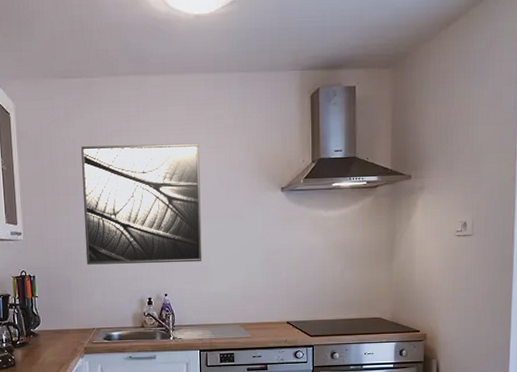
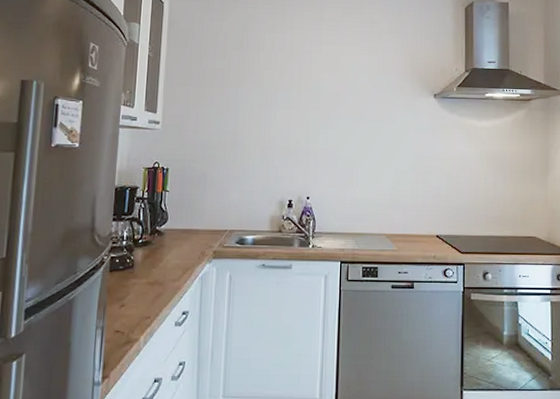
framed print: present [81,143,202,265] -> none [225,40,353,165]

